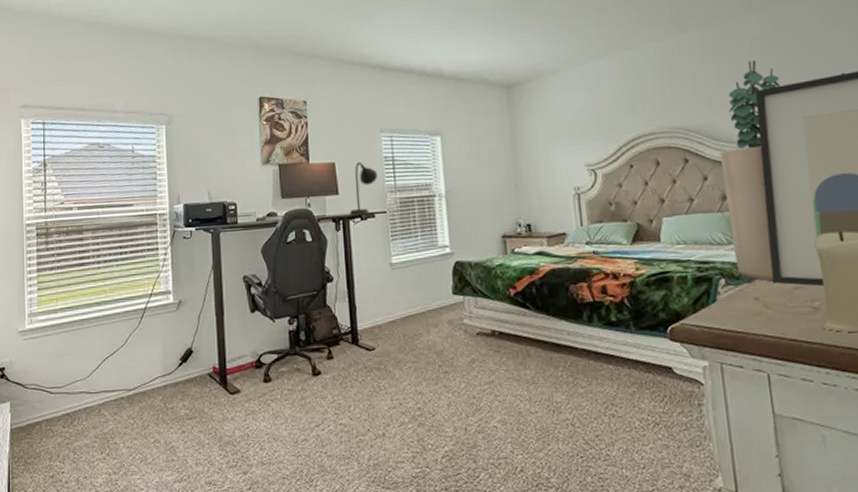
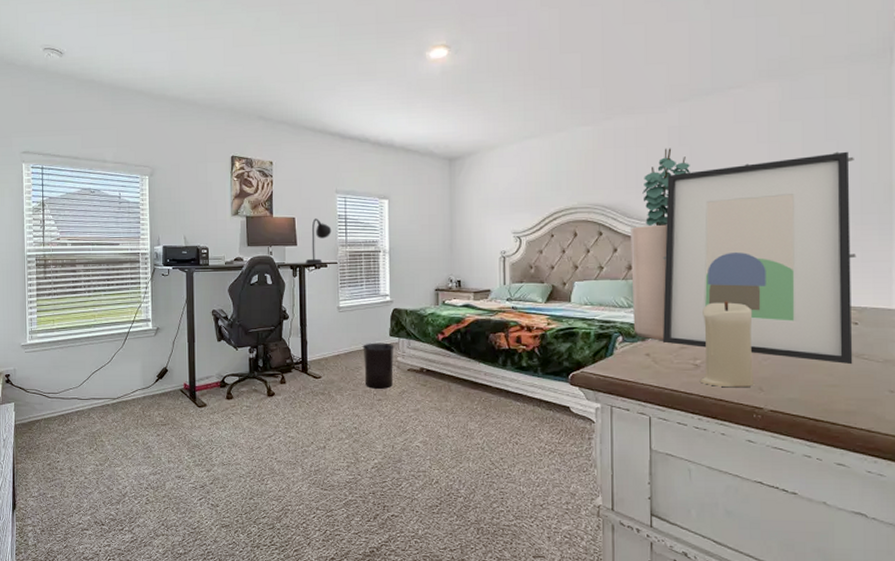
waste bin: none [422,302,460,359] -> present [363,342,394,389]

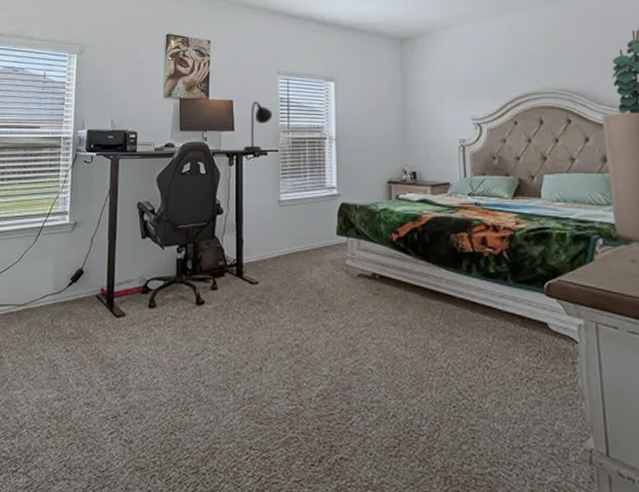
waste bin: present [363,342,394,389] -> none [306,242,342,298]

